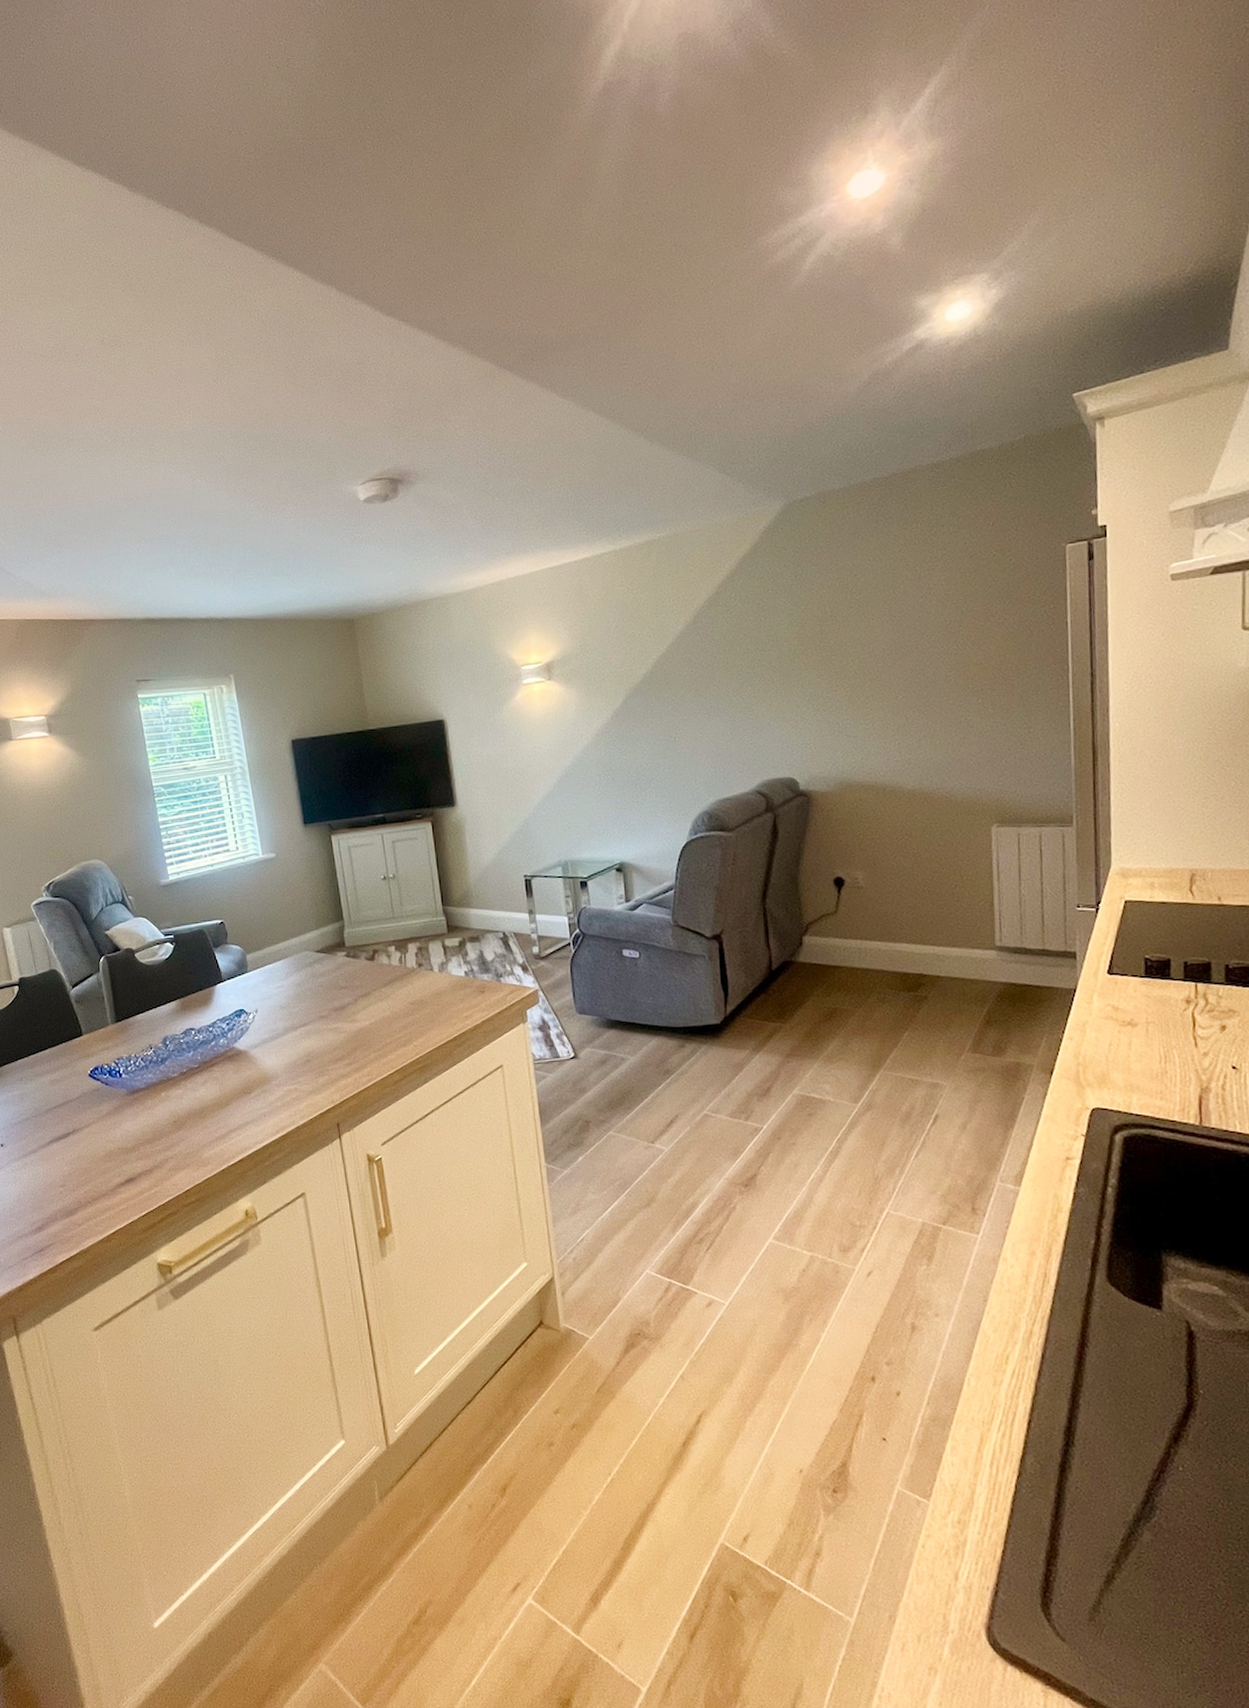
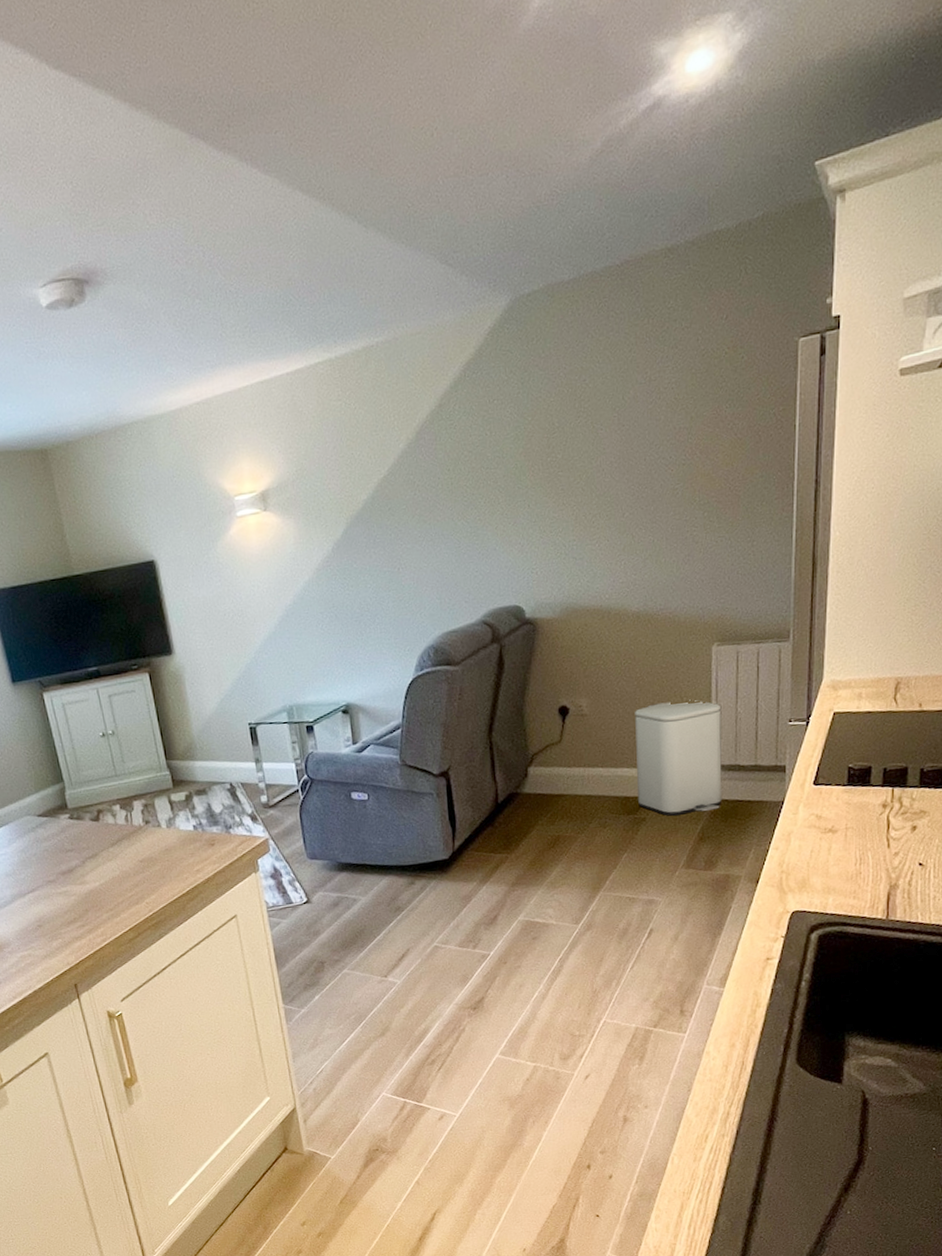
pedal bin: none [913,879,1008,996] -> present [635,700,722,816]

